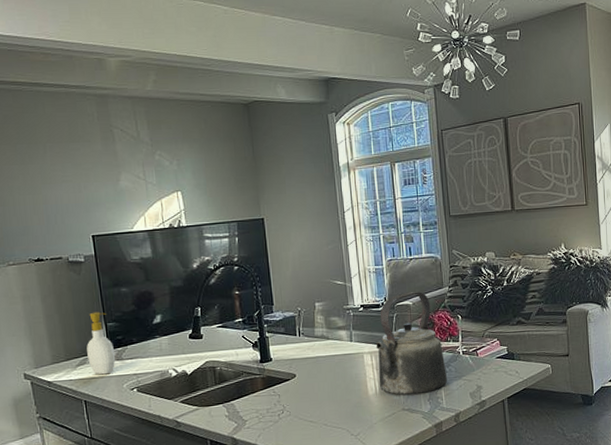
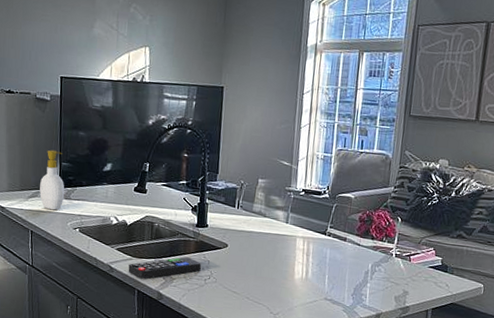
remote control: none [196,395,272,428] -> present [128,257,201,279]
kettle: present [375,292,448,395] -> none [306,185,376,288]

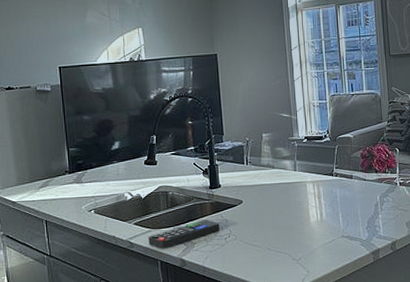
soap bottle: present [39,149,65,211] -> none [49,137,76,197]

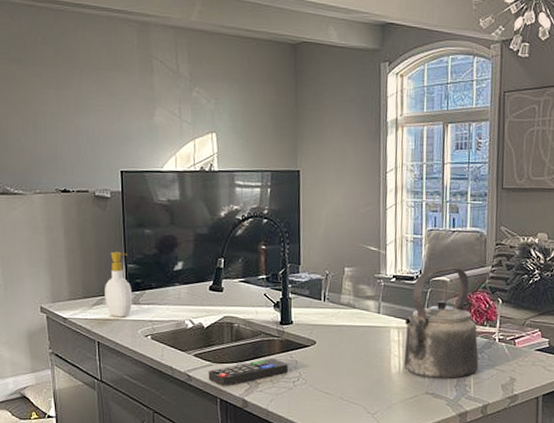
soap bottle: none [49,137,76,197] -> present [105,251,133,318]
kettle: none [318,125,385,223] -> present [403,267,479,378]

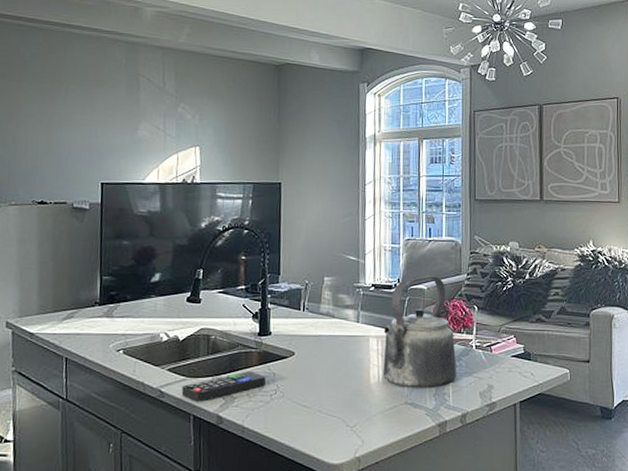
soap bottle: present [105,251,133,318] -> none [76,263,107,332]

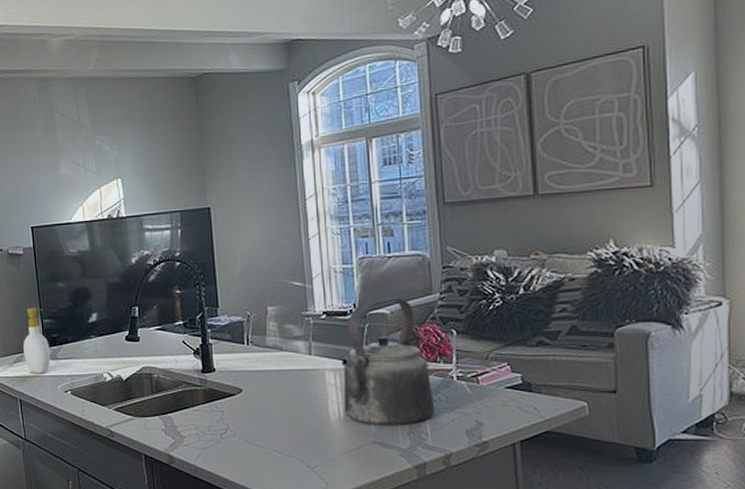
soap bottle: none [76,263,107,332] -> present [23,307,51,374]
remote control: present [181,371,266,402] -> none [130,410,214,441]

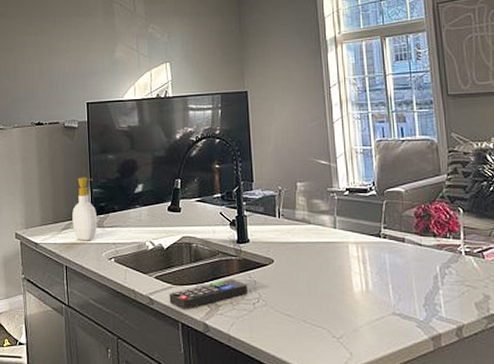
remote control: none [130,410,214,441] -> present [169,279,247,309]
kettle: present [340,298,435,425] -> none [362,178,447,297]

